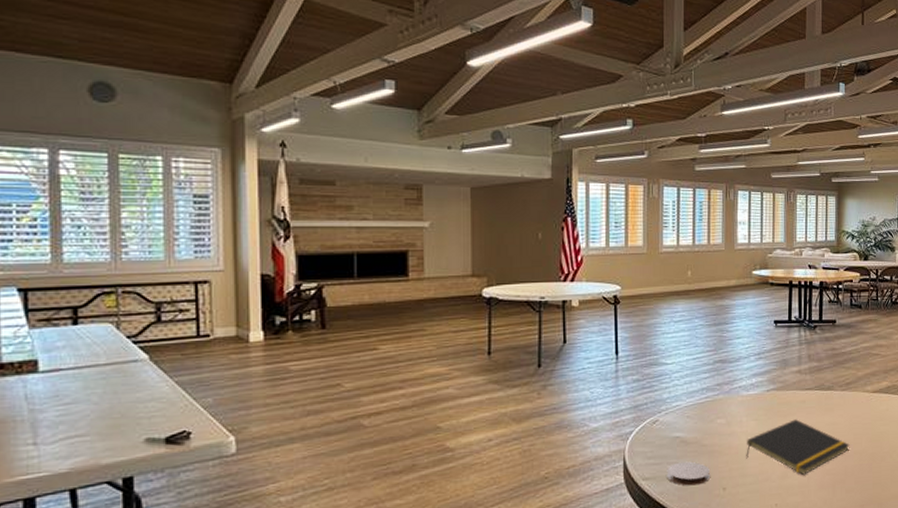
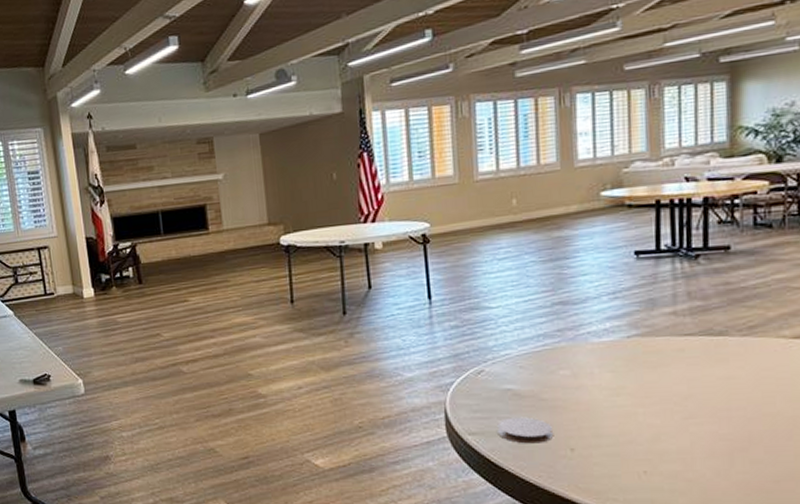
notepad: present [746,419,850,475] -> none [600,371,756,439]

